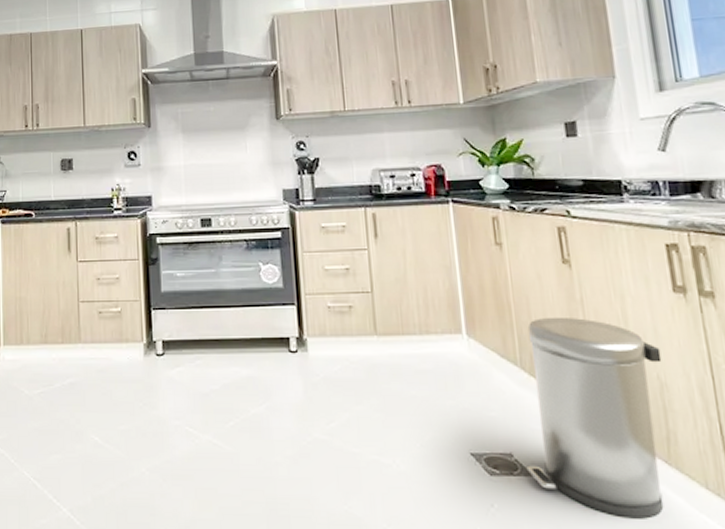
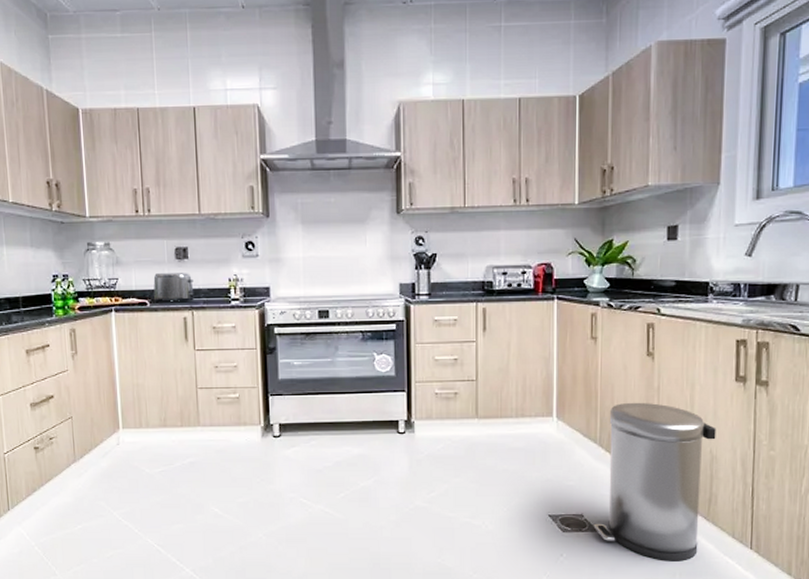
toaster: none [36,183,78,213] -> present [150,273,194,303]

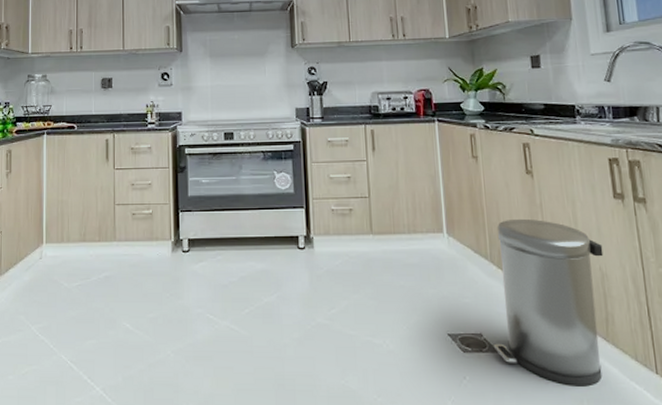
toaster: present [150,273,194,303] -> none [78,100,116,126]

